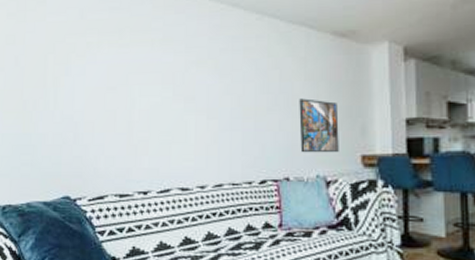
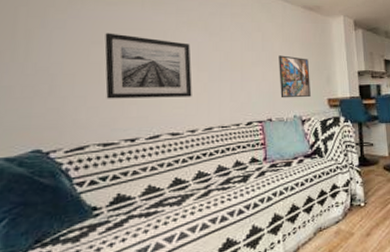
wall art: none [118,77,202,148] -> present [104,33,192,99]

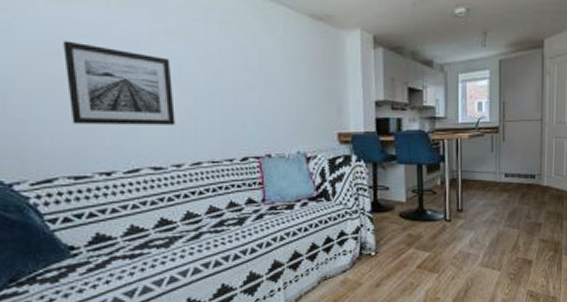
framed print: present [278,55,311,98] -> none [279,77,318,131]

